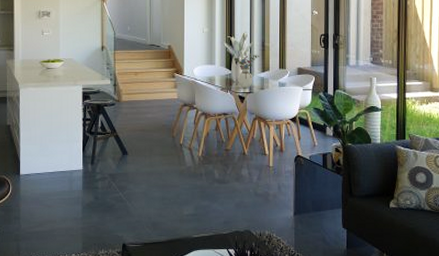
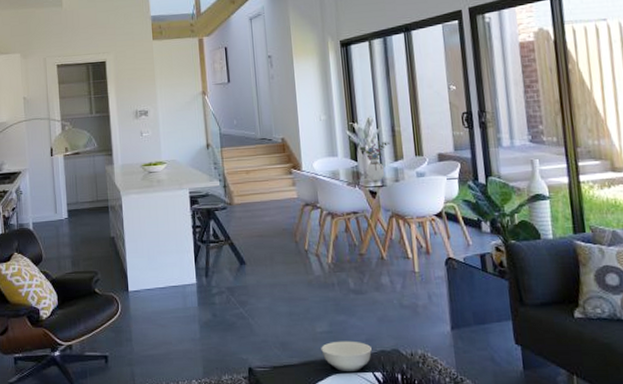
bowl: none [186,222,228,248] -> present [321,341,372,371]

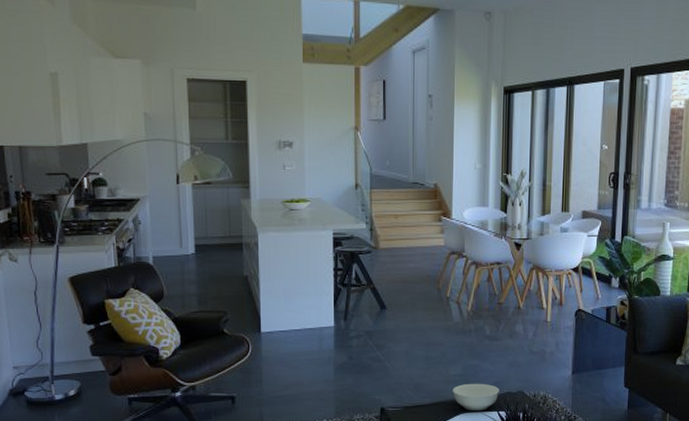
bouquet: present [359,136,390,181] -> none [510,189,540,233]

